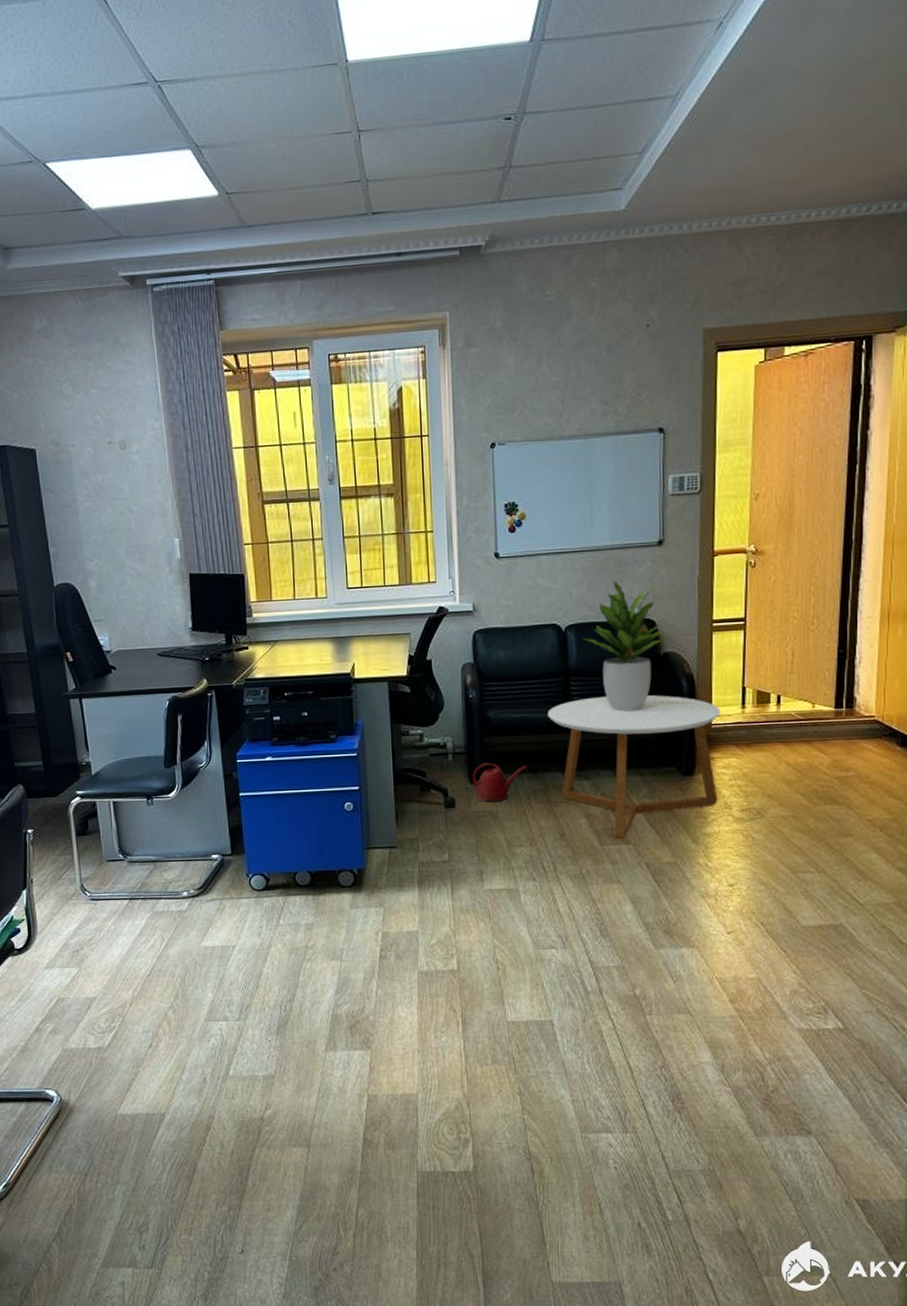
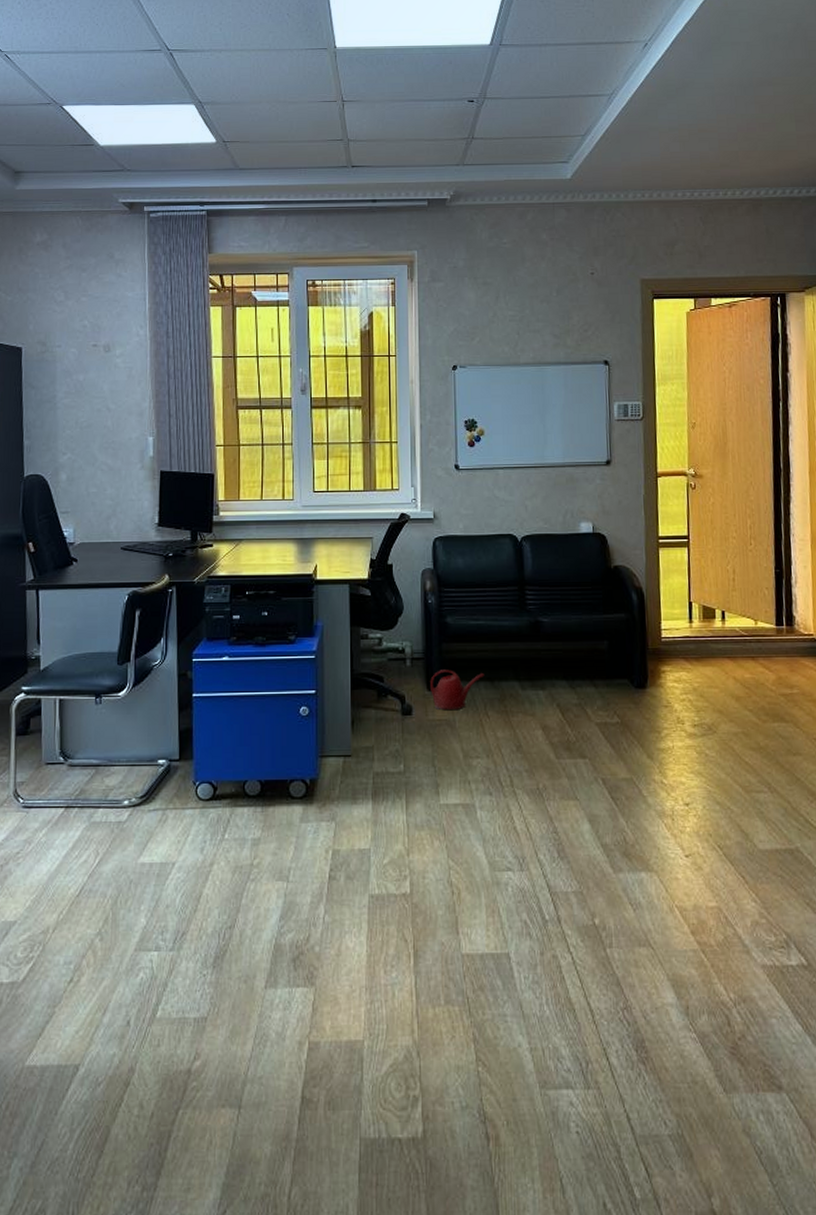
coffee table: present [548,695,721,840] -> none [504,606,671,754]
potted plant: present [584,580,668,712] -> none [539,495,617,622]

